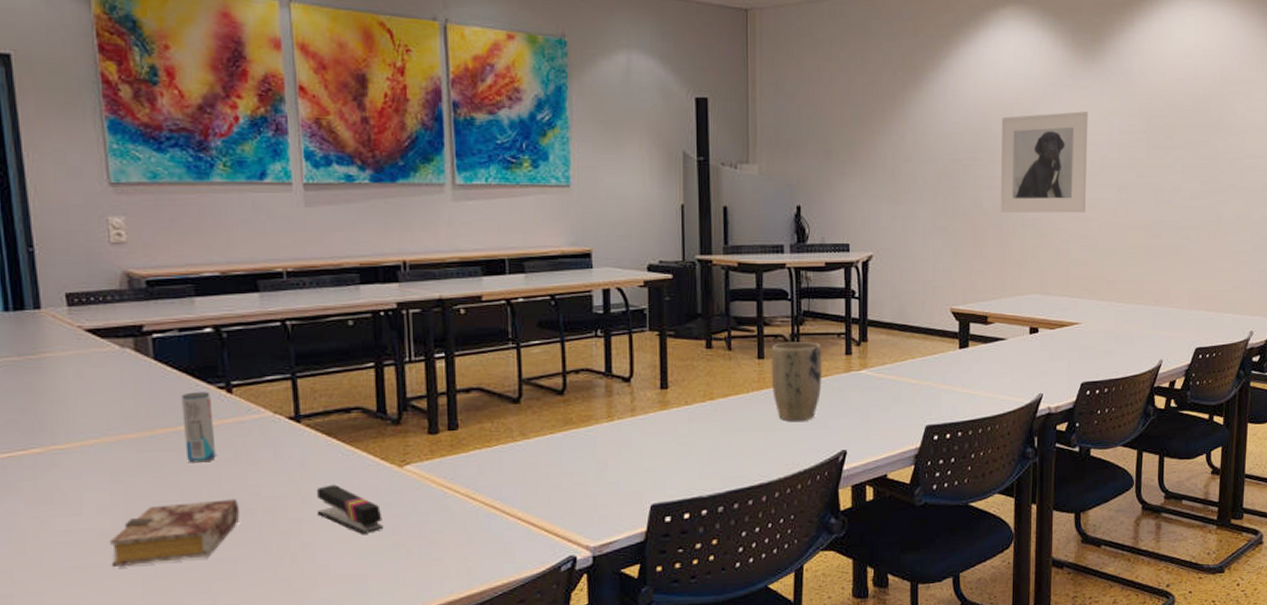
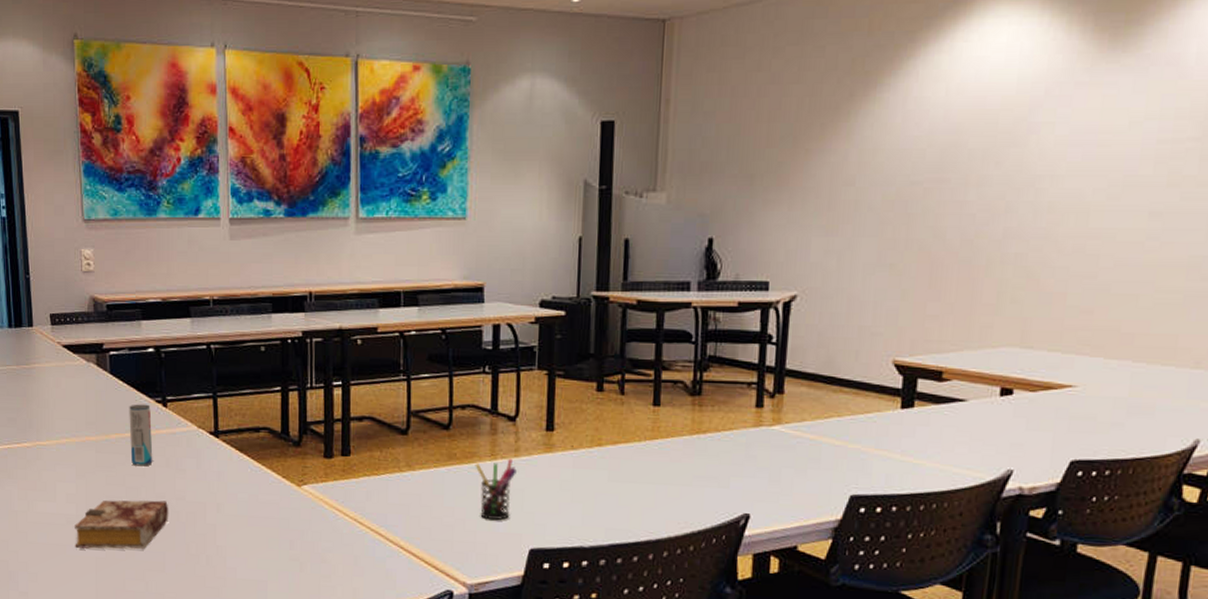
stapler: present [317,484,384,534] -> none [229,496,283,545]
pen holder: none [592,418,634,481] -> present [475,458,517,520]
plant pot: present [771,341,822,421] -> none [666,388,728,477]
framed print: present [1000,111,1088,213] -> none [970,116,1111,247]

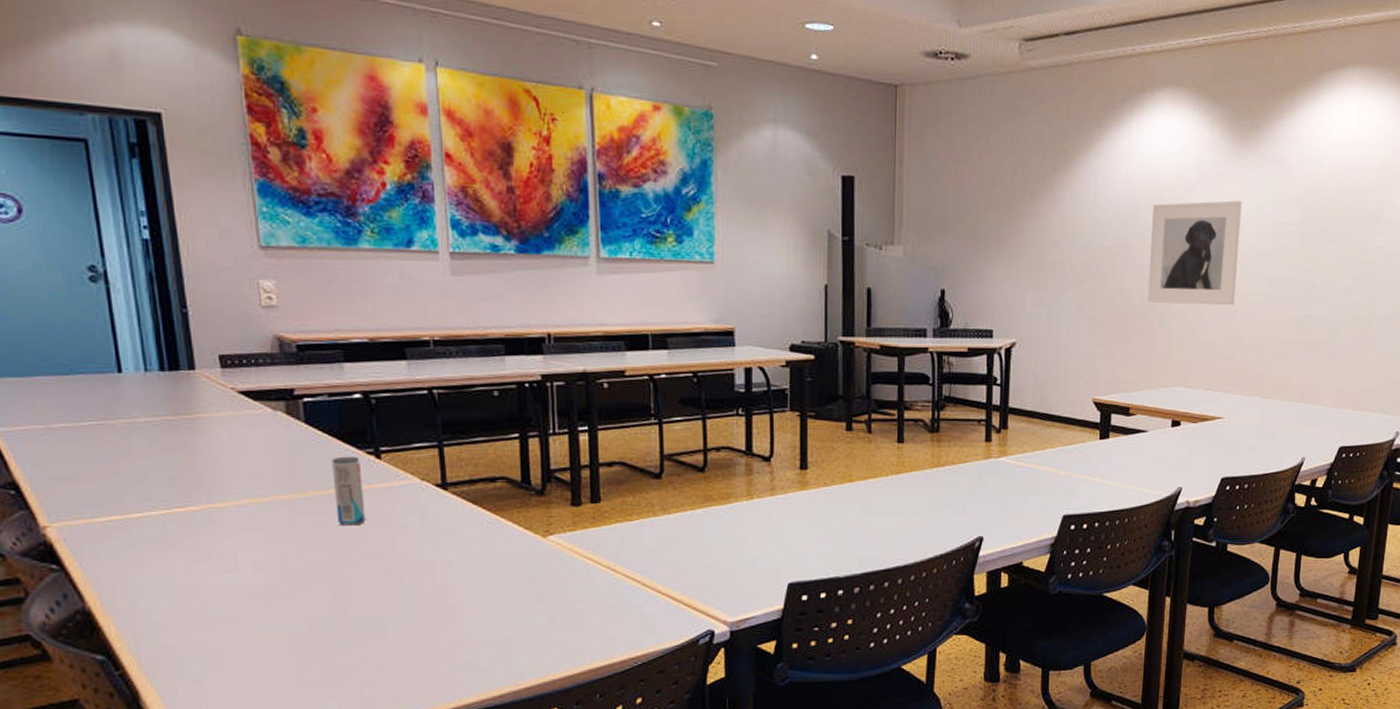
book: present [73,500,169,550] -> none [264,562,389,623]
pen holder: present [475,458,517,520] -> none [732,497,773,558]
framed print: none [970,116,1111,247] -> present [1147,200,1242,306]

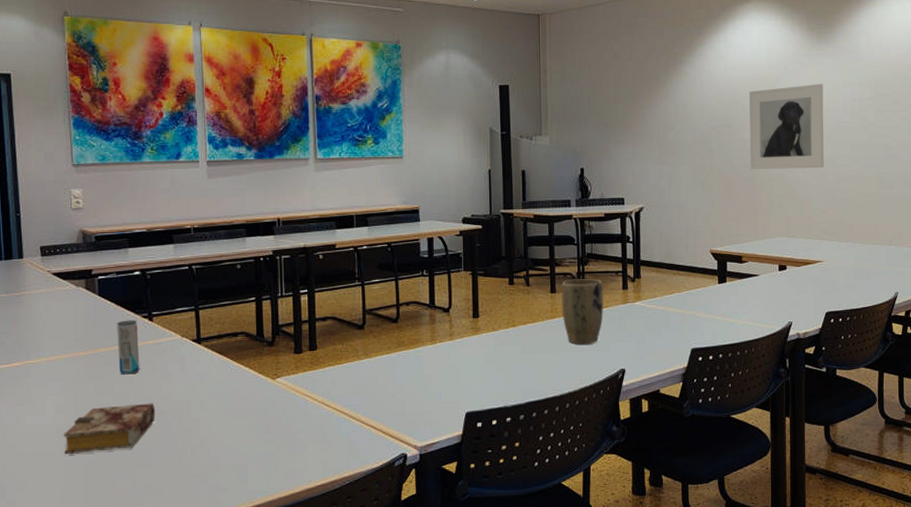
book: none [264,562,389,623] -> present [63,403,156,454]
plant pot: none [910,426,962,506] -> present [561,278,603,344]

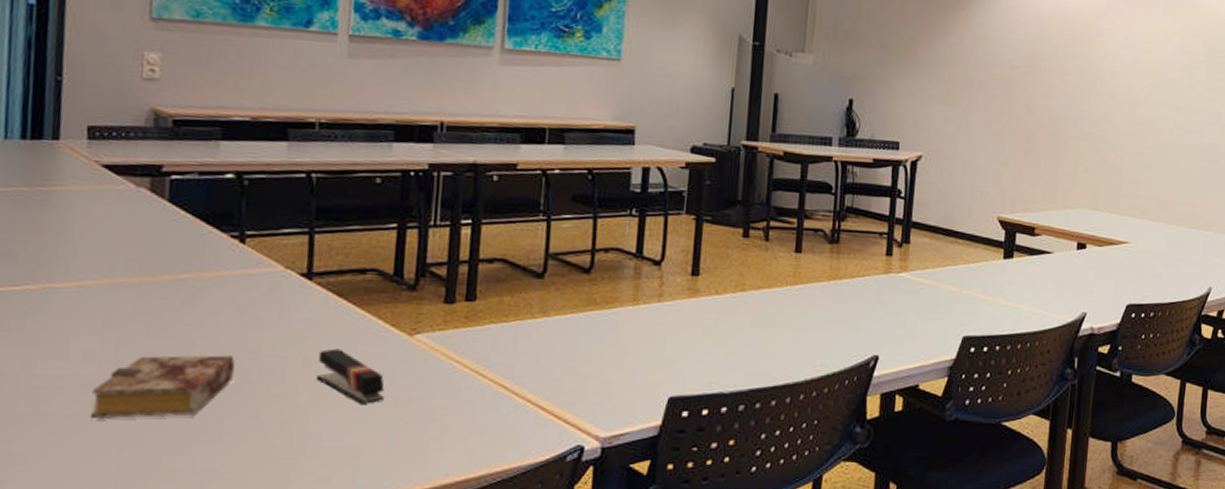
beverage can: present [117,320,140,375] -> none [187,239,222,314]
stapler: none [212,392,261,432] -> present [317,348,385,404]
plant pot: present [561,278,603,344] -> none [807,237,862,321]
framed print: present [749,84,824,169] -> none [1055,27,1150,131]

